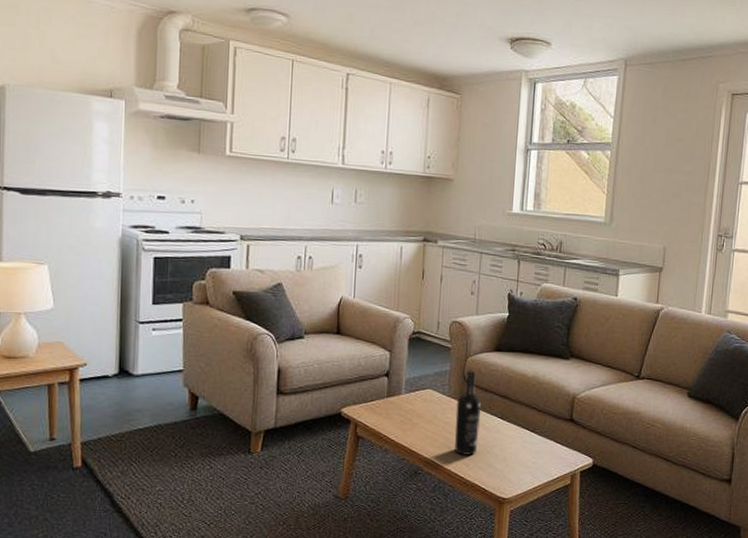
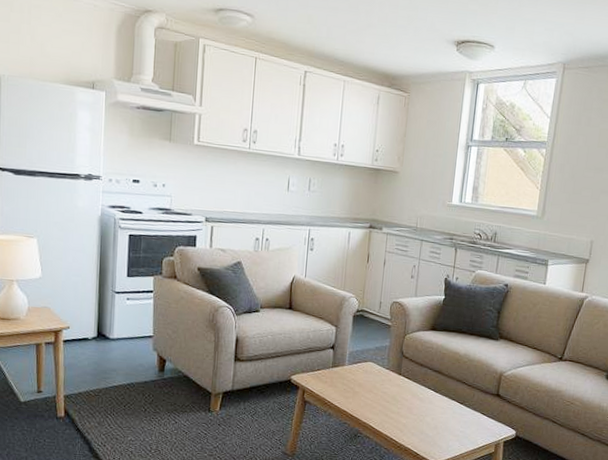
wine bottle: present [455,370,481,456] -> none [391,346,416,423]

